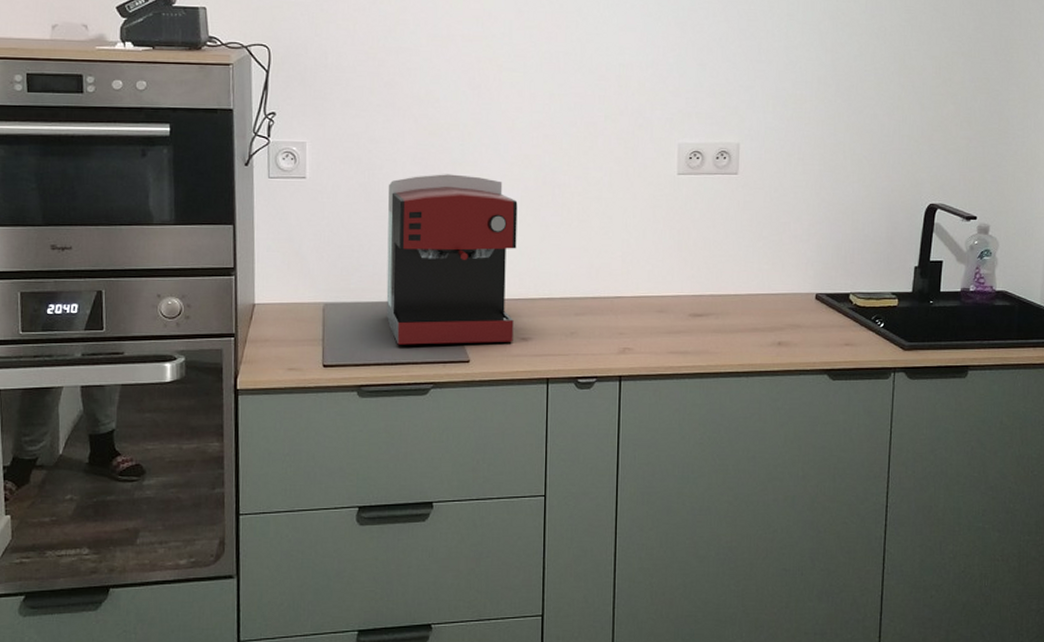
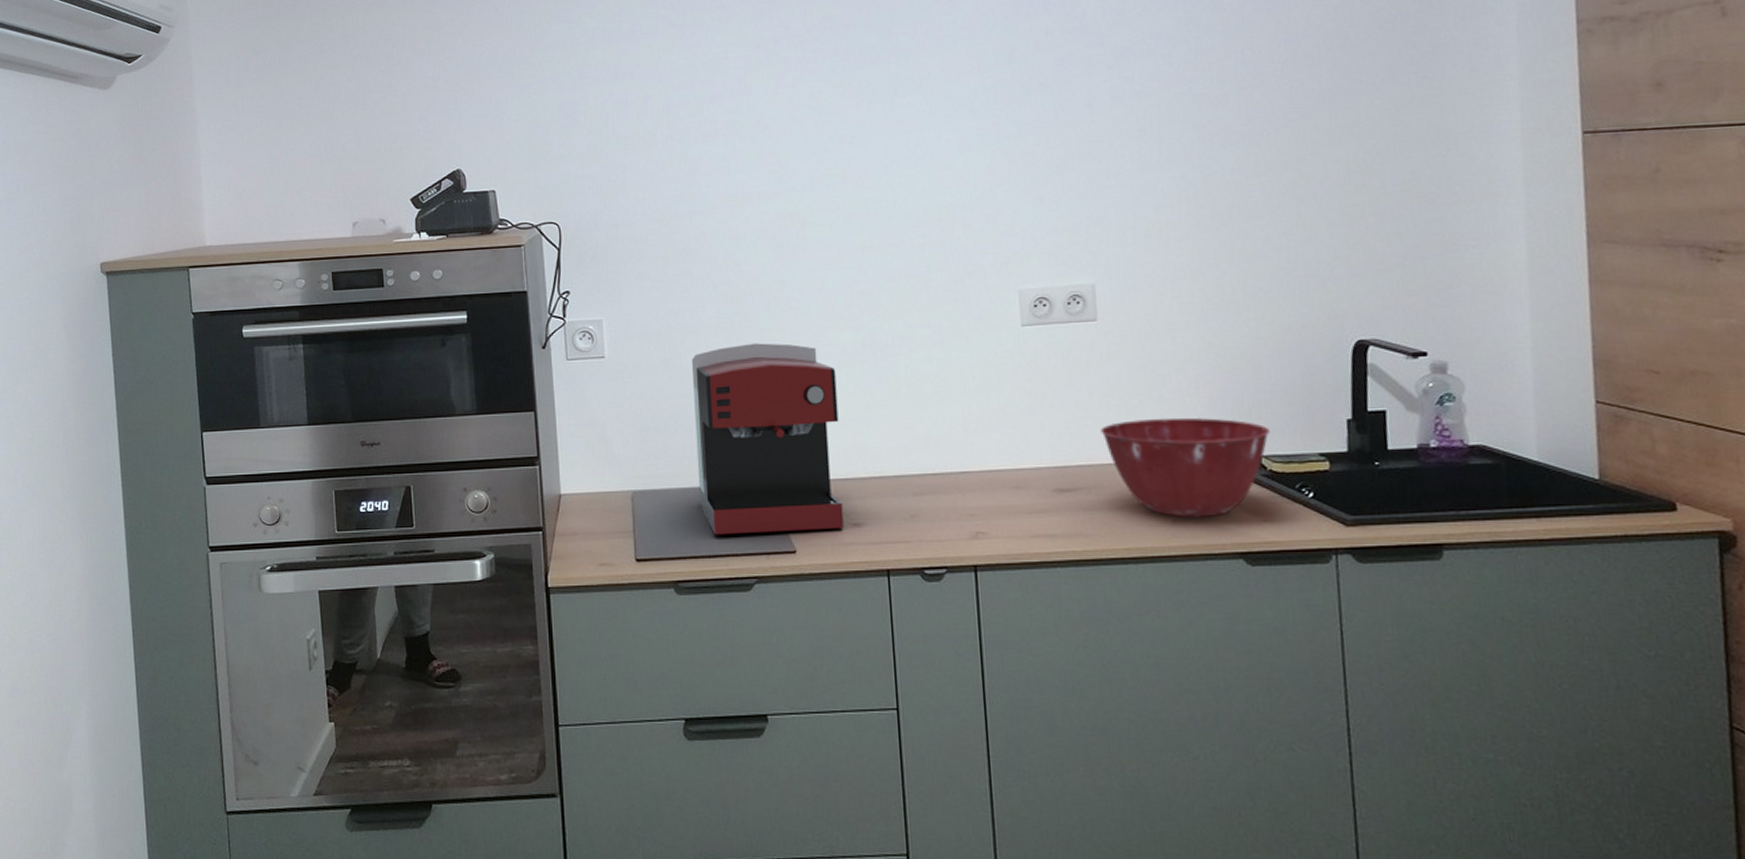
mixing bowl: none [731,258,859,341] -> present [1100,417,1271,518]

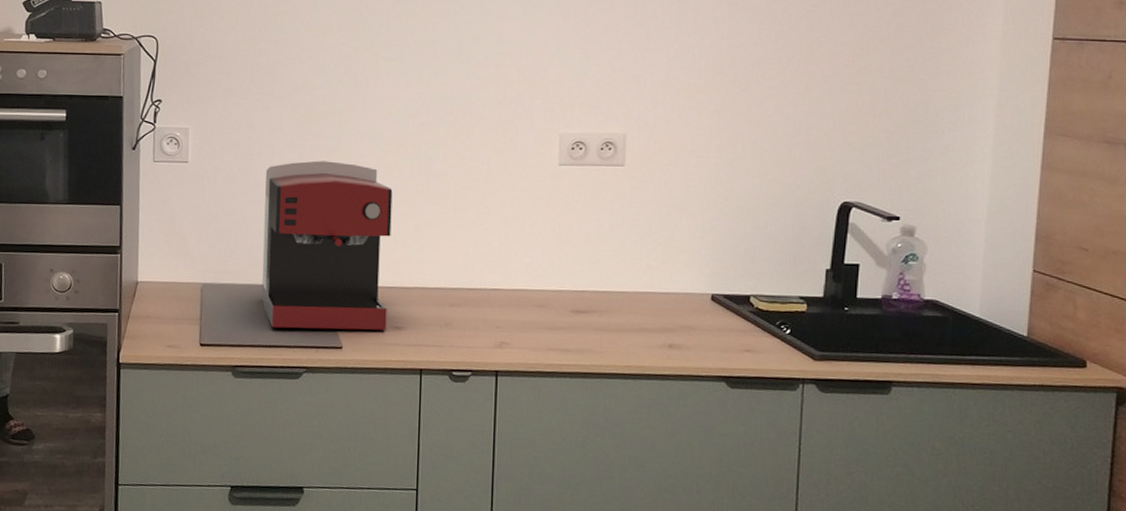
mixing bowl: present [1100,417,1271,518] -> none [616,255,761,344]

